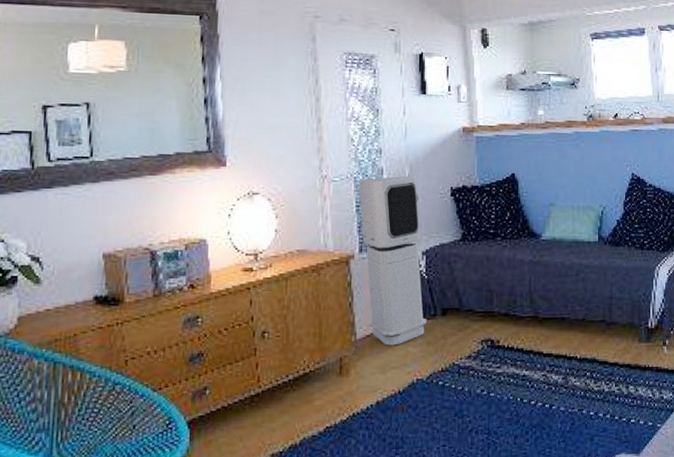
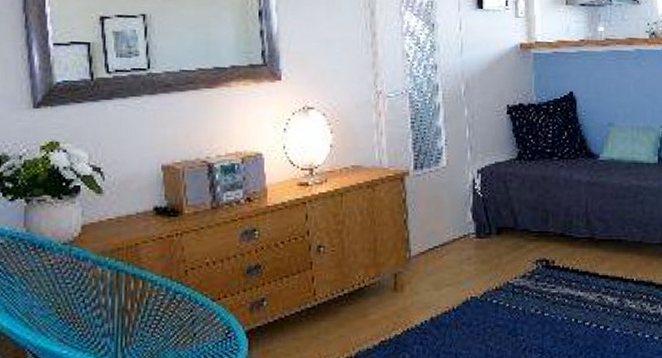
air purifier: present [358,176,427,346] -> none [413,92,482,263]

